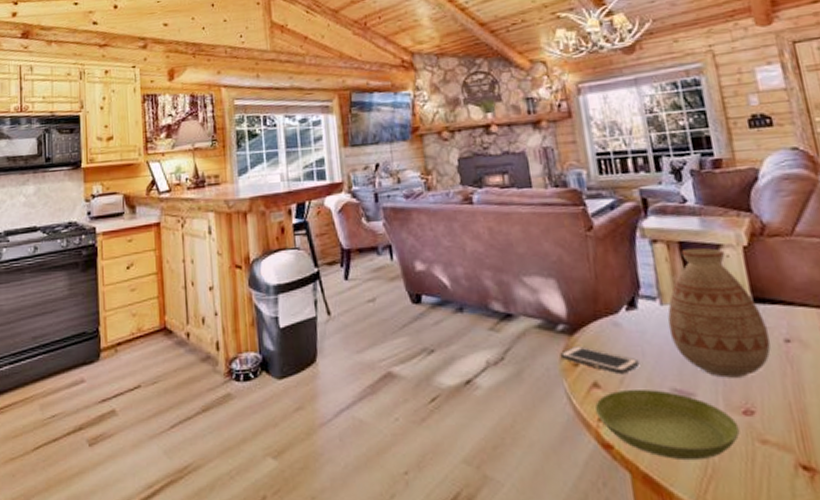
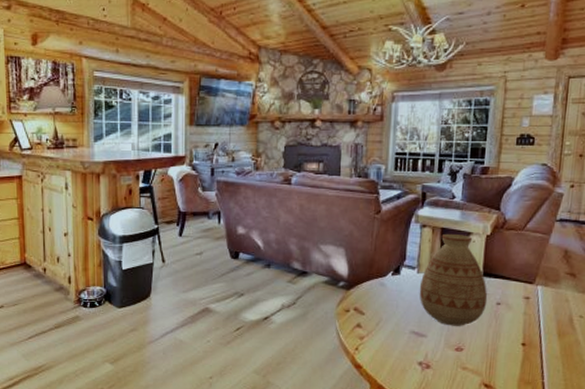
cell phone: present [559,345,640,375] -> none [337,297,393,320]
saucer: present [594,388,740,461] -> none [354,329,450,378]

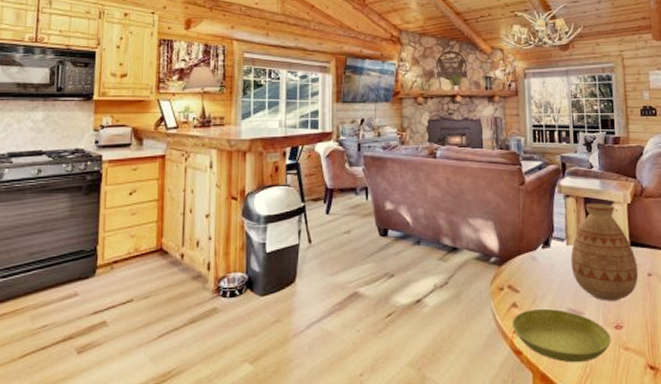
saucer: none [354,329,450,378] -> present [511,308,611,363]

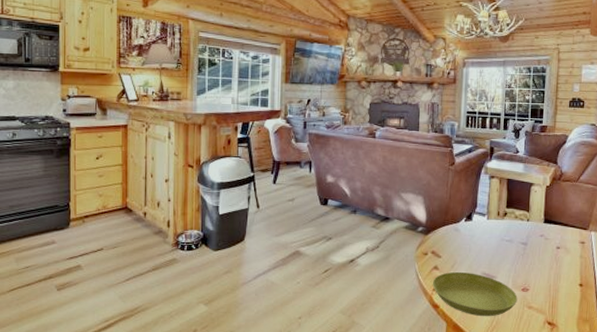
vase: present [570,202,639,301] -> none [489,184,549,268]

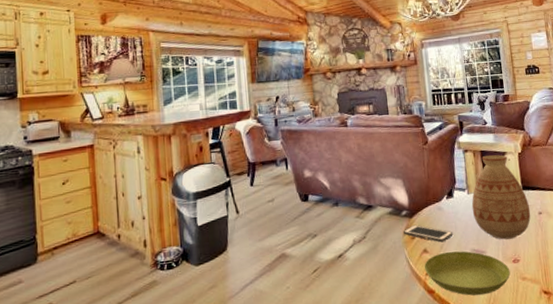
cell phone: none [416,241,466,262] -> present [403,224,453,243]
vase: none [489,184,549,268] -> present [471,154,531,240]

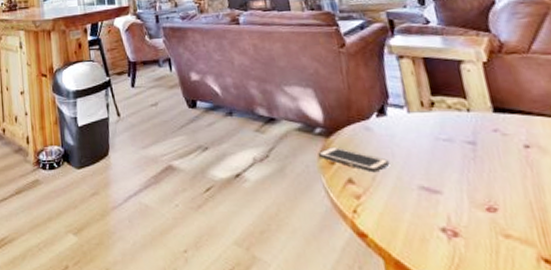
saucer: present [424,251,511,296] -> none [349,185,484,251]
vase: present [471,154,531,240] -> none [414,63,511,178]

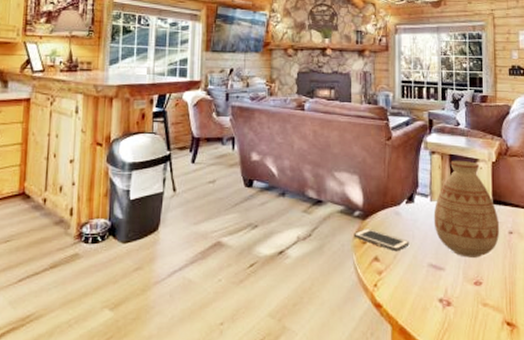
vase: none [414,63,511,178] -> present [433,160,500,258]

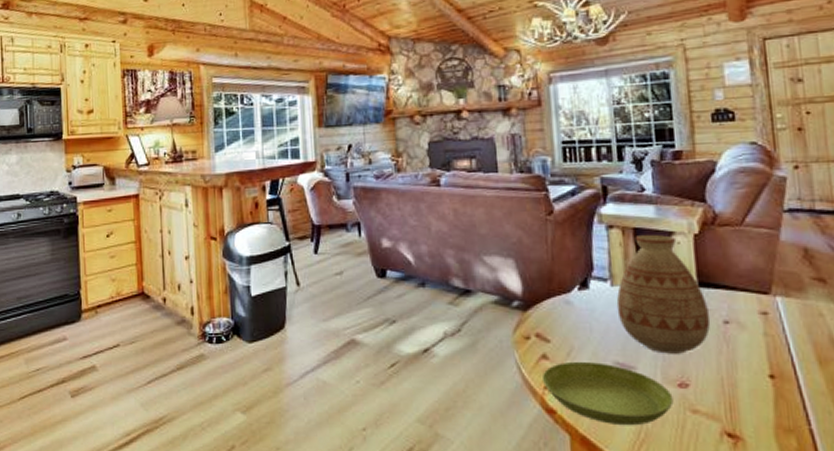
cell phone: present [353,227,410,252] -> none [513,320,587,348]
saucer: none [373,263,470,318] -> present [541,361,674,426]

